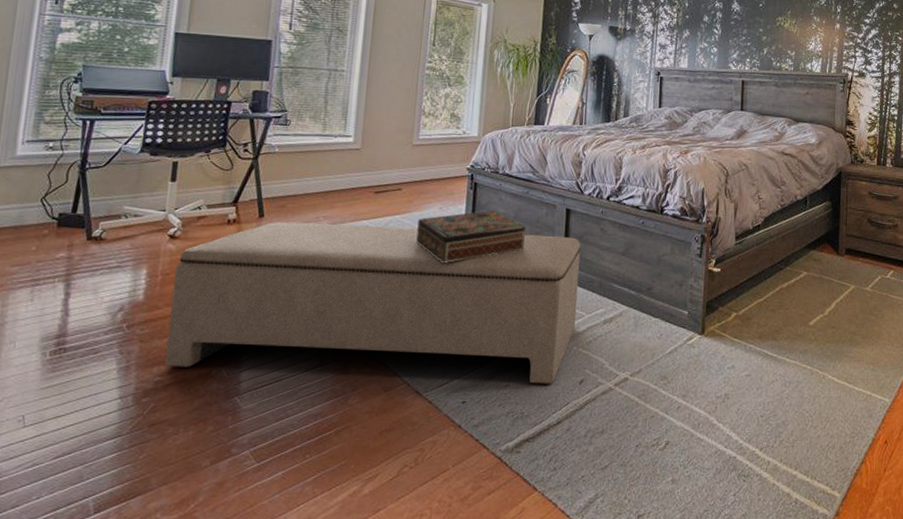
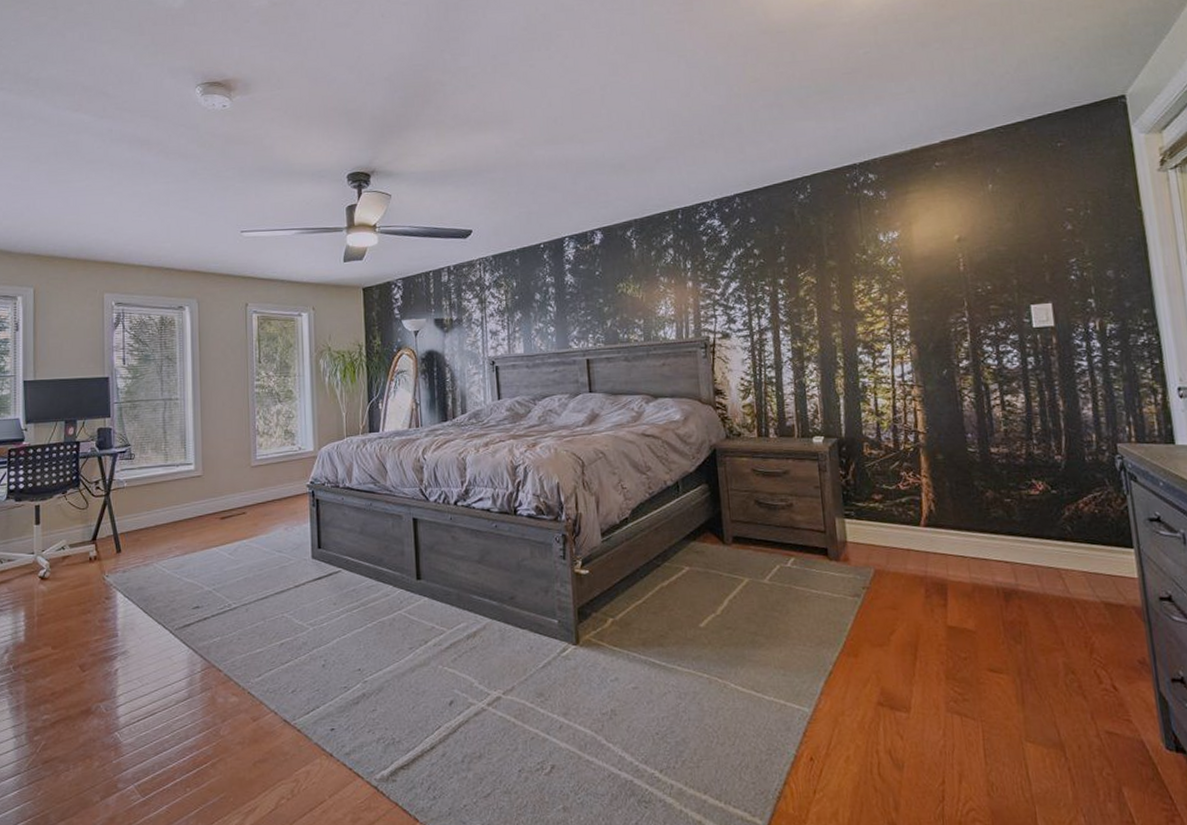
bench: present [164,221,581,384] -> none [49,548,438,707]
decorative box: present [416,210,526,263] -> none [265,526,374,585]

